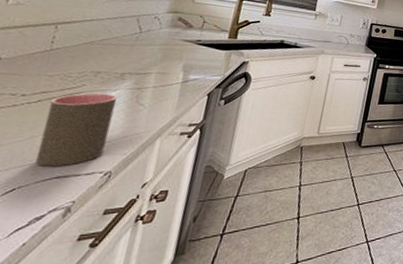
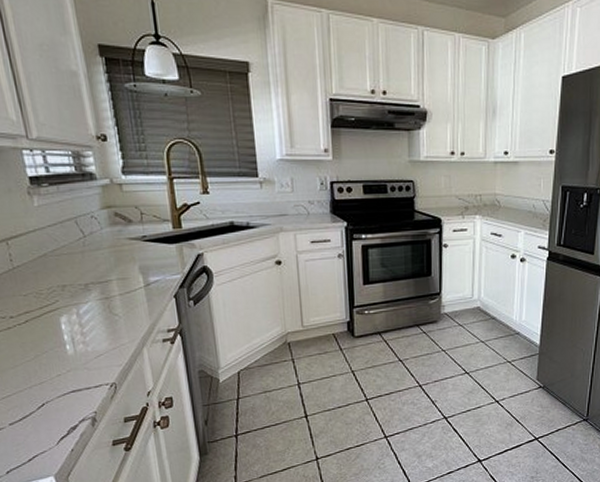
cup: present [35,93,118,167] -> none [36,307,102,383]

